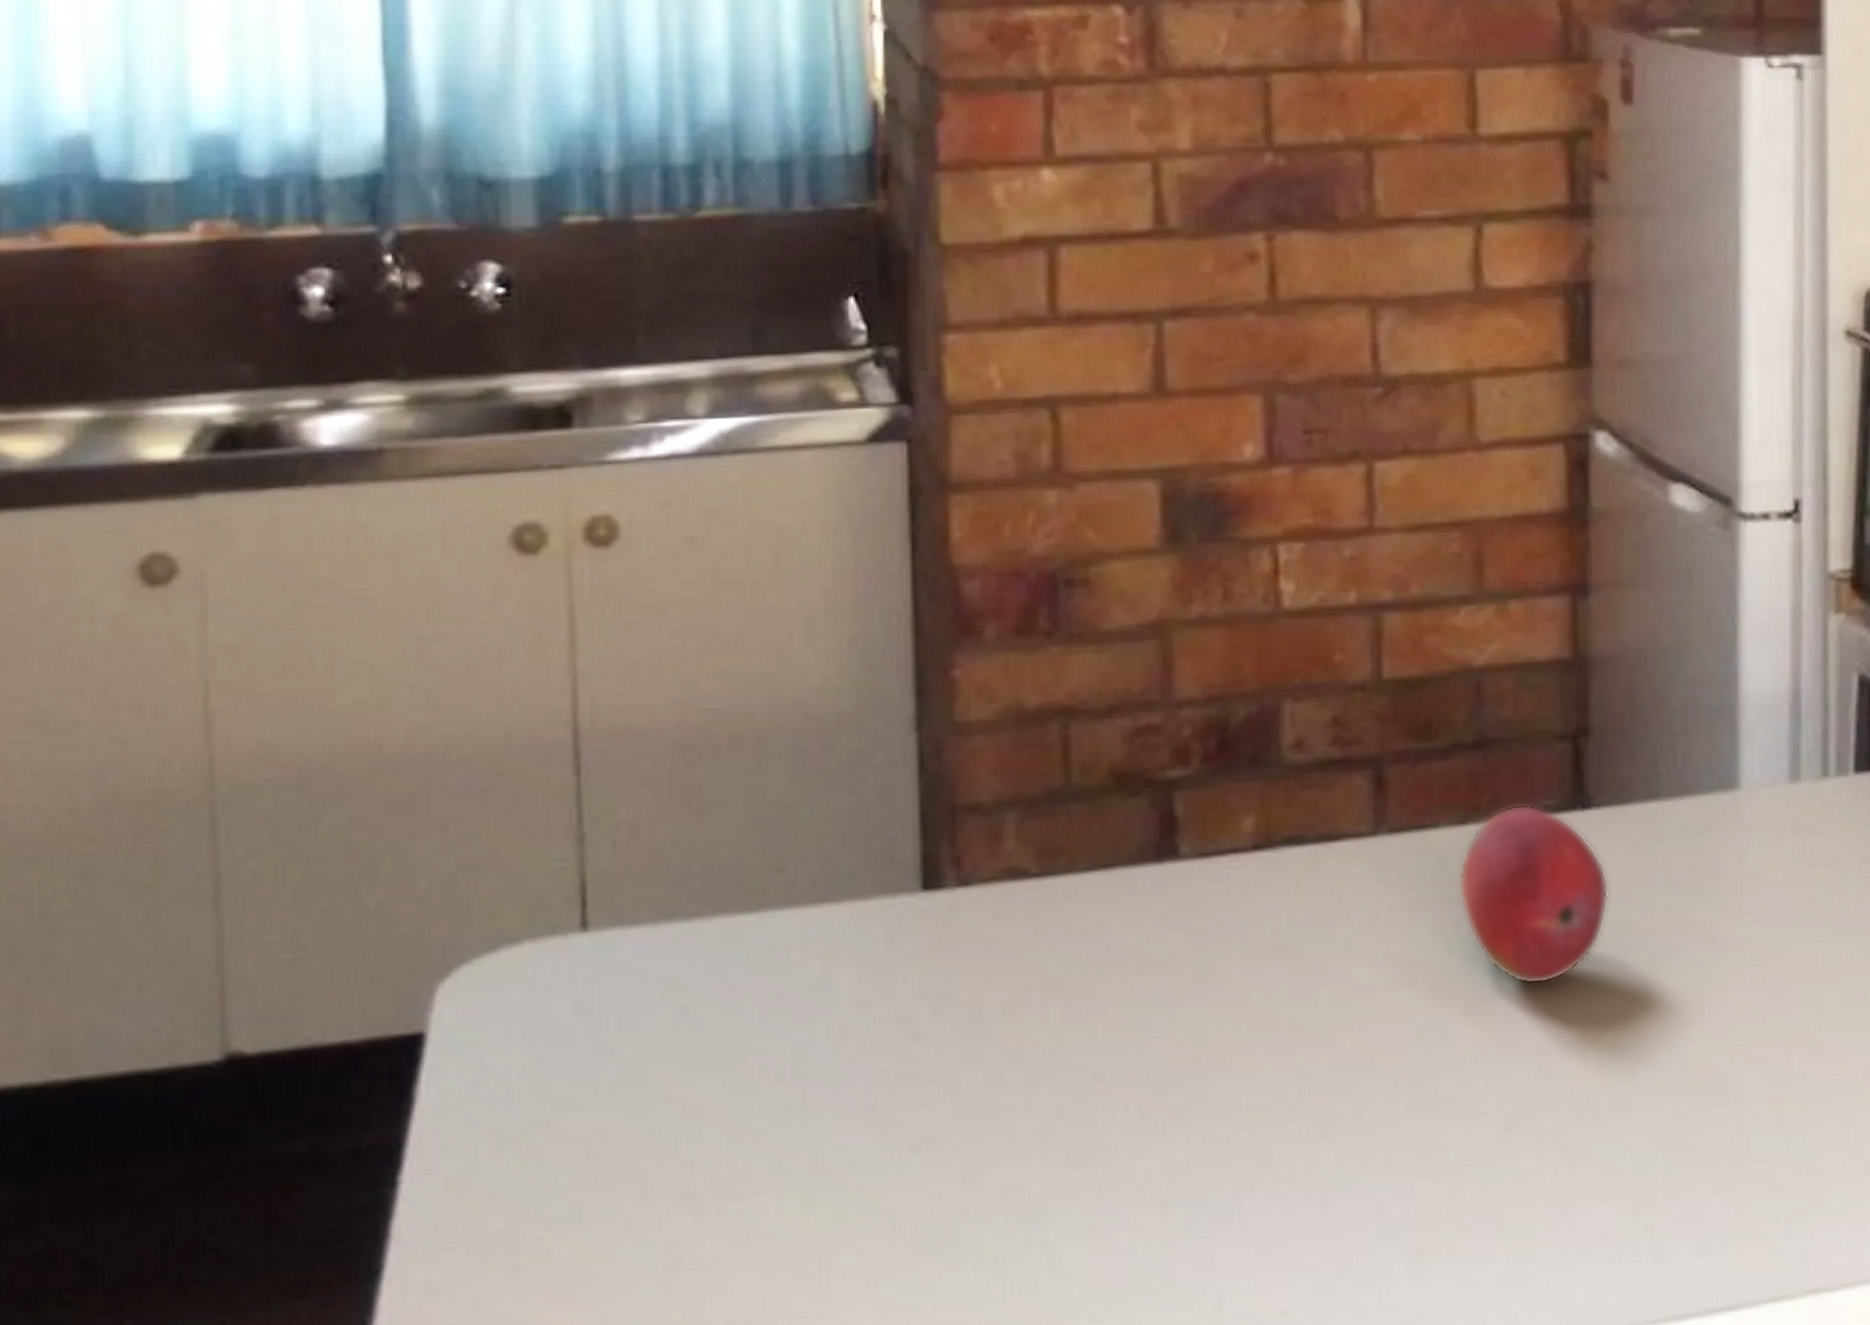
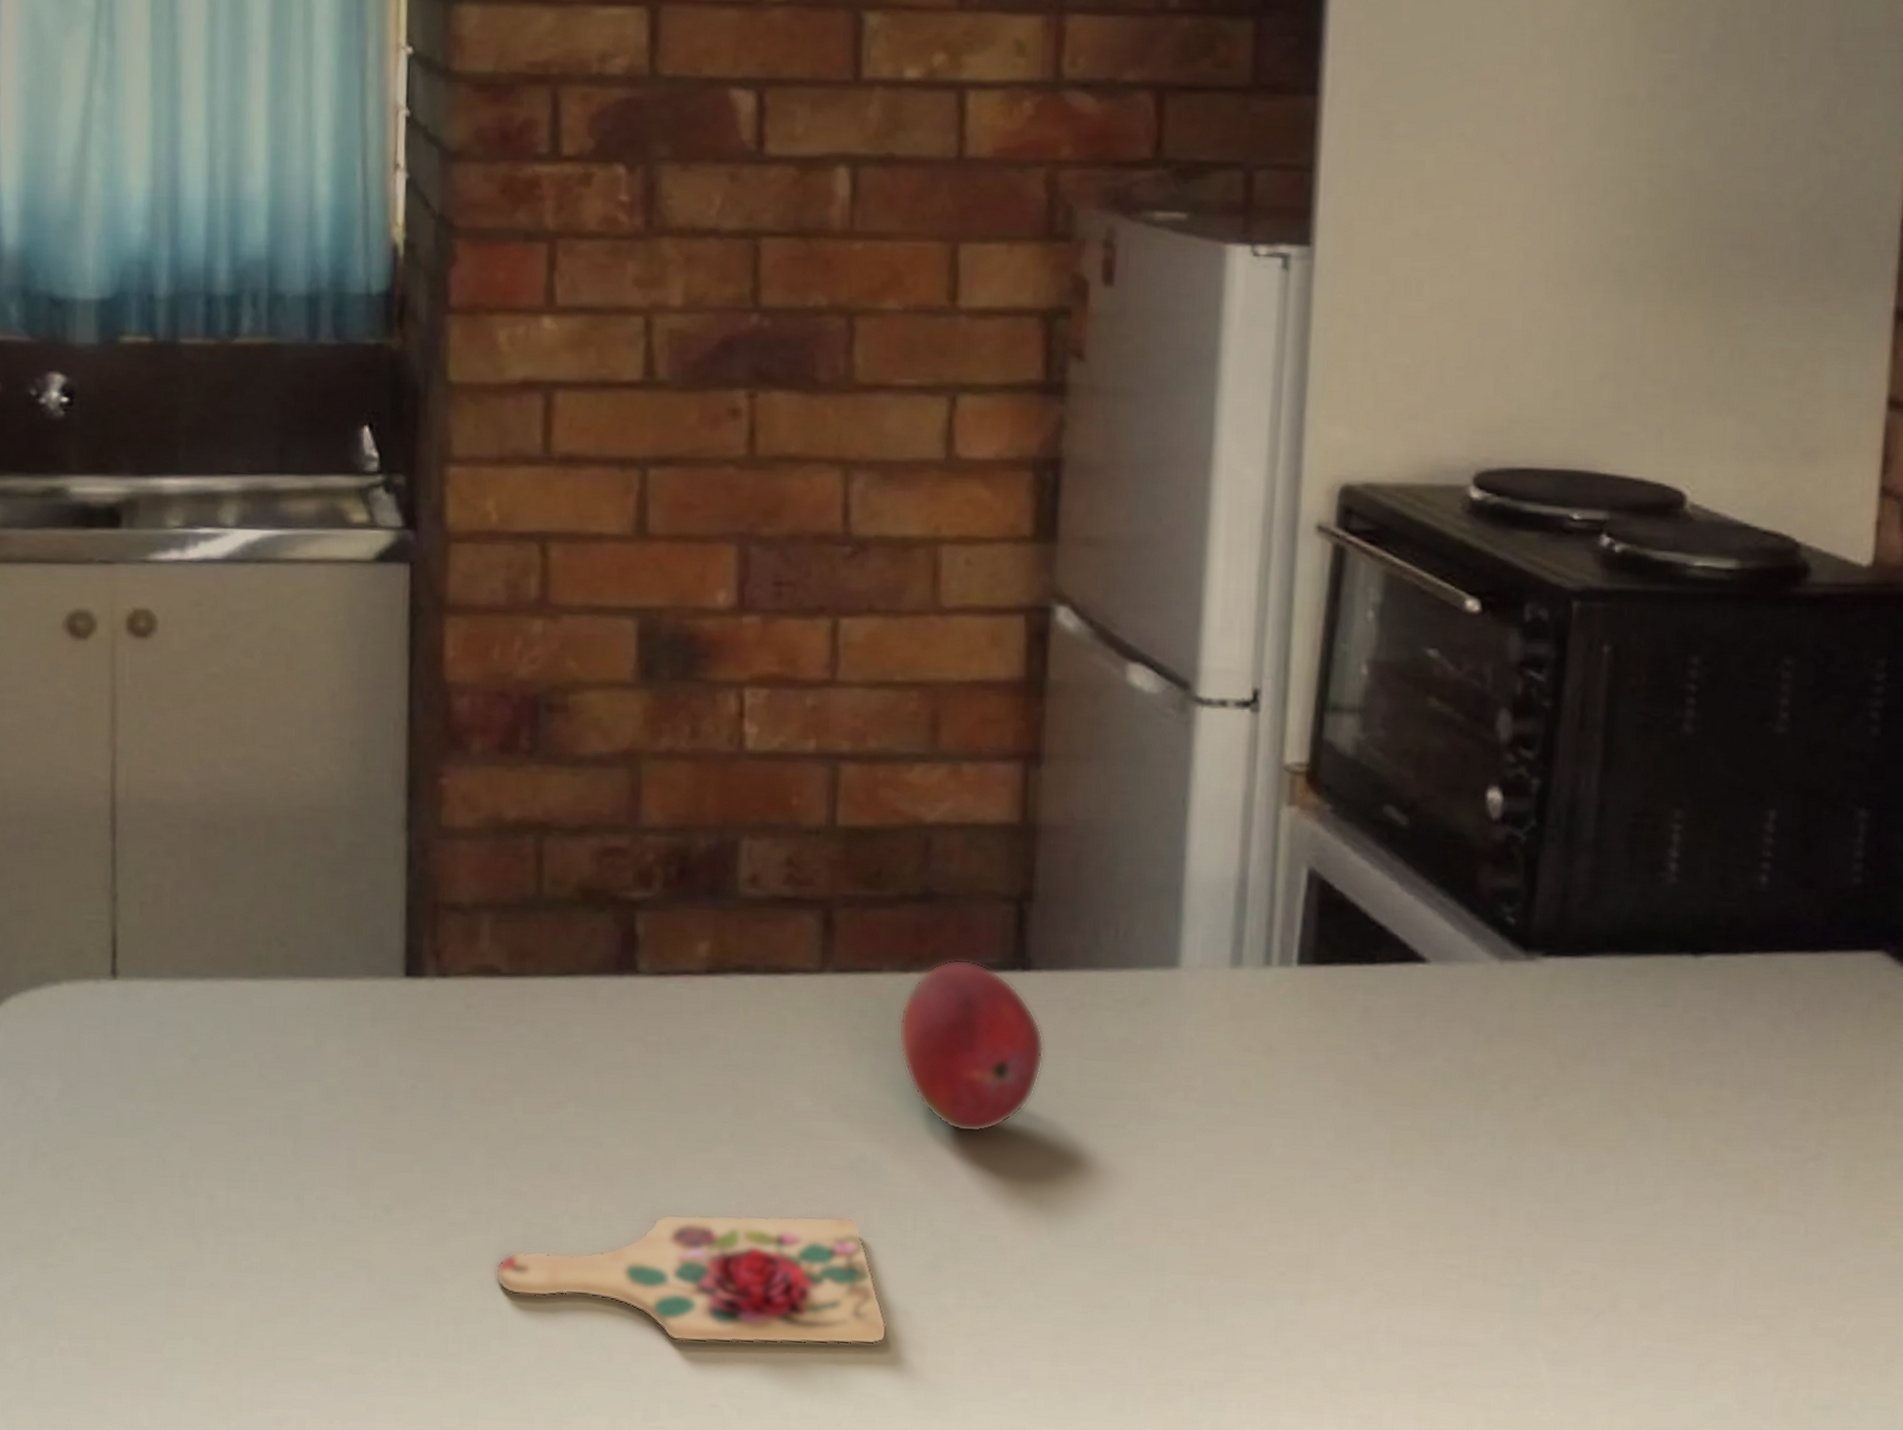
cutting board: none [1039,1090,1465,1249] -> present [495,1213,888,1345]

